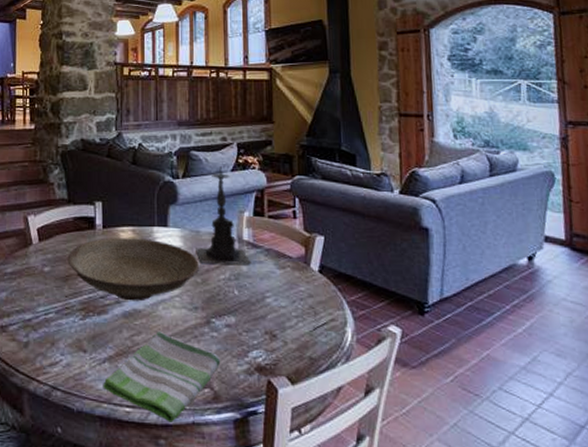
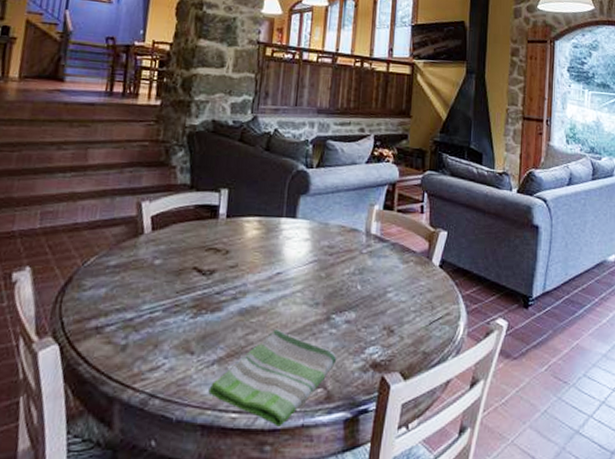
decorative bowl: present [67,238,199,301] -> none [183,228,325,297]
candle holder: present [196,166,251,265] -> none [322,158,377,259]

